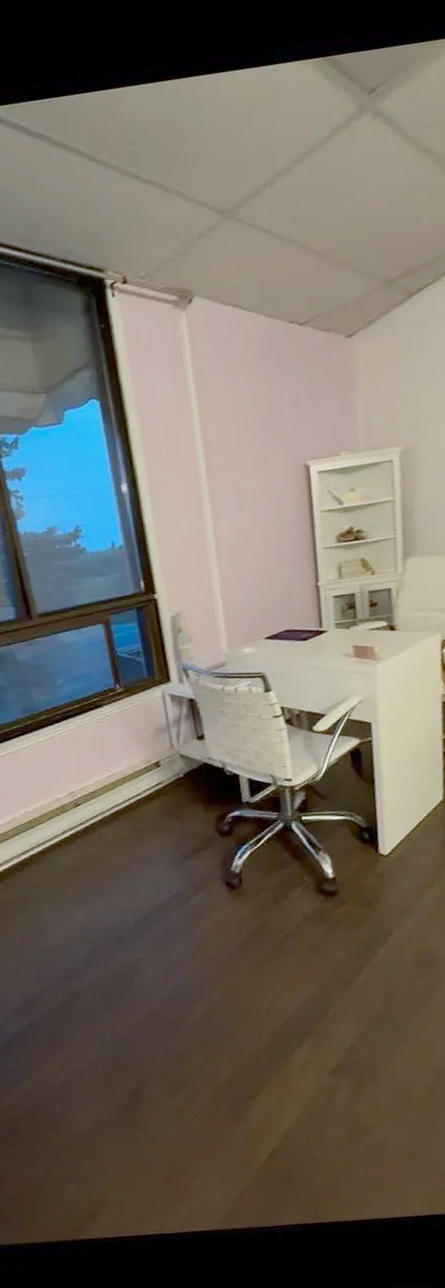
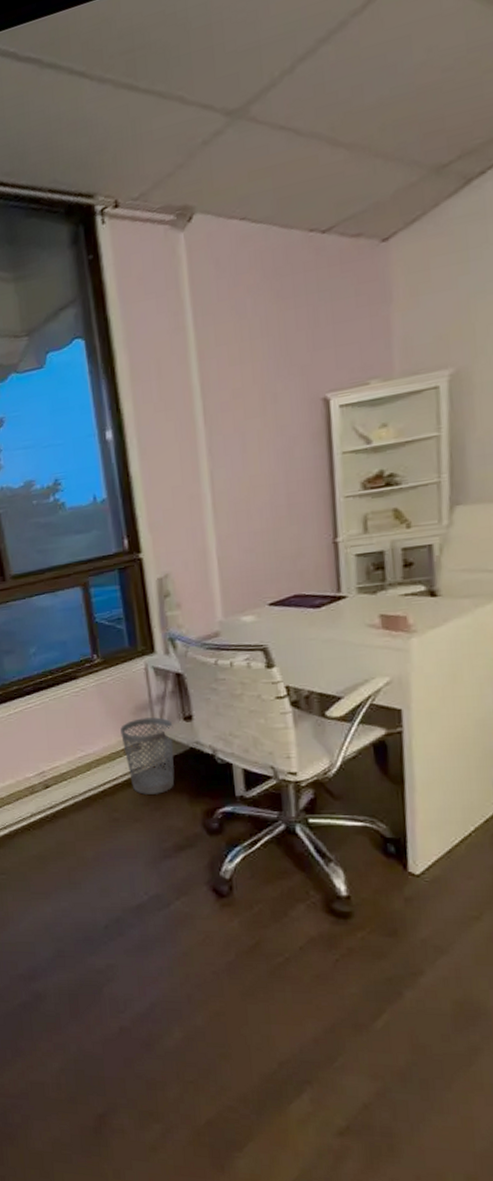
wastebasket: none [142,738,191,806] -> present [120,717,175,795]

